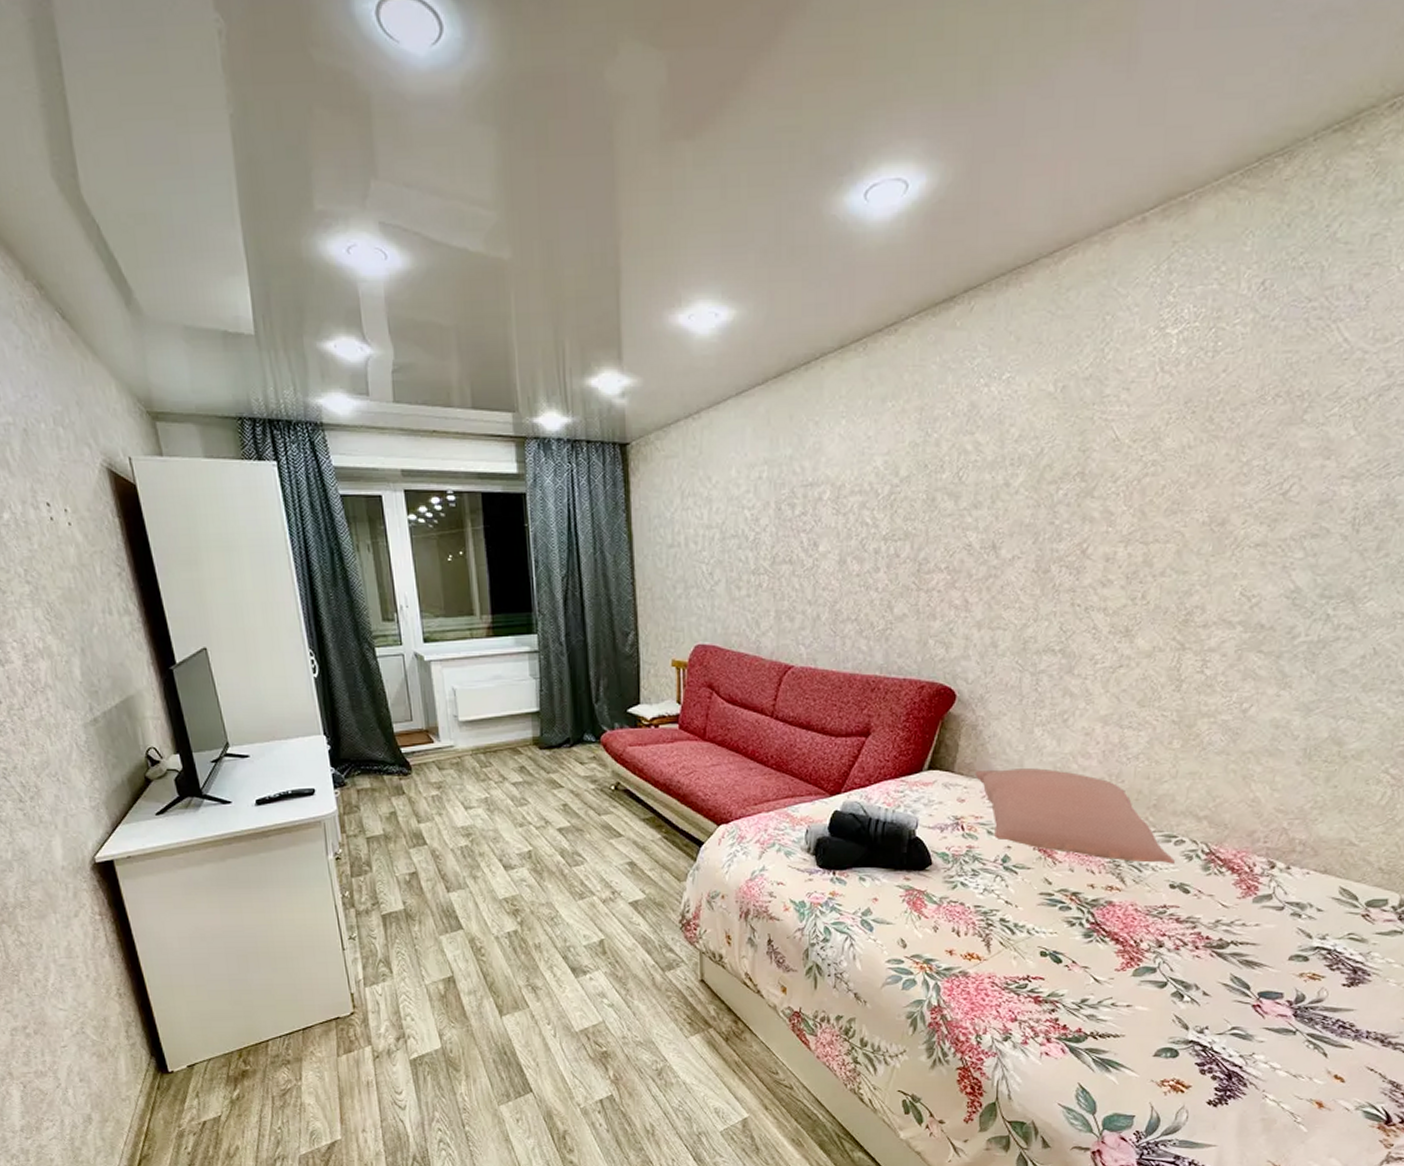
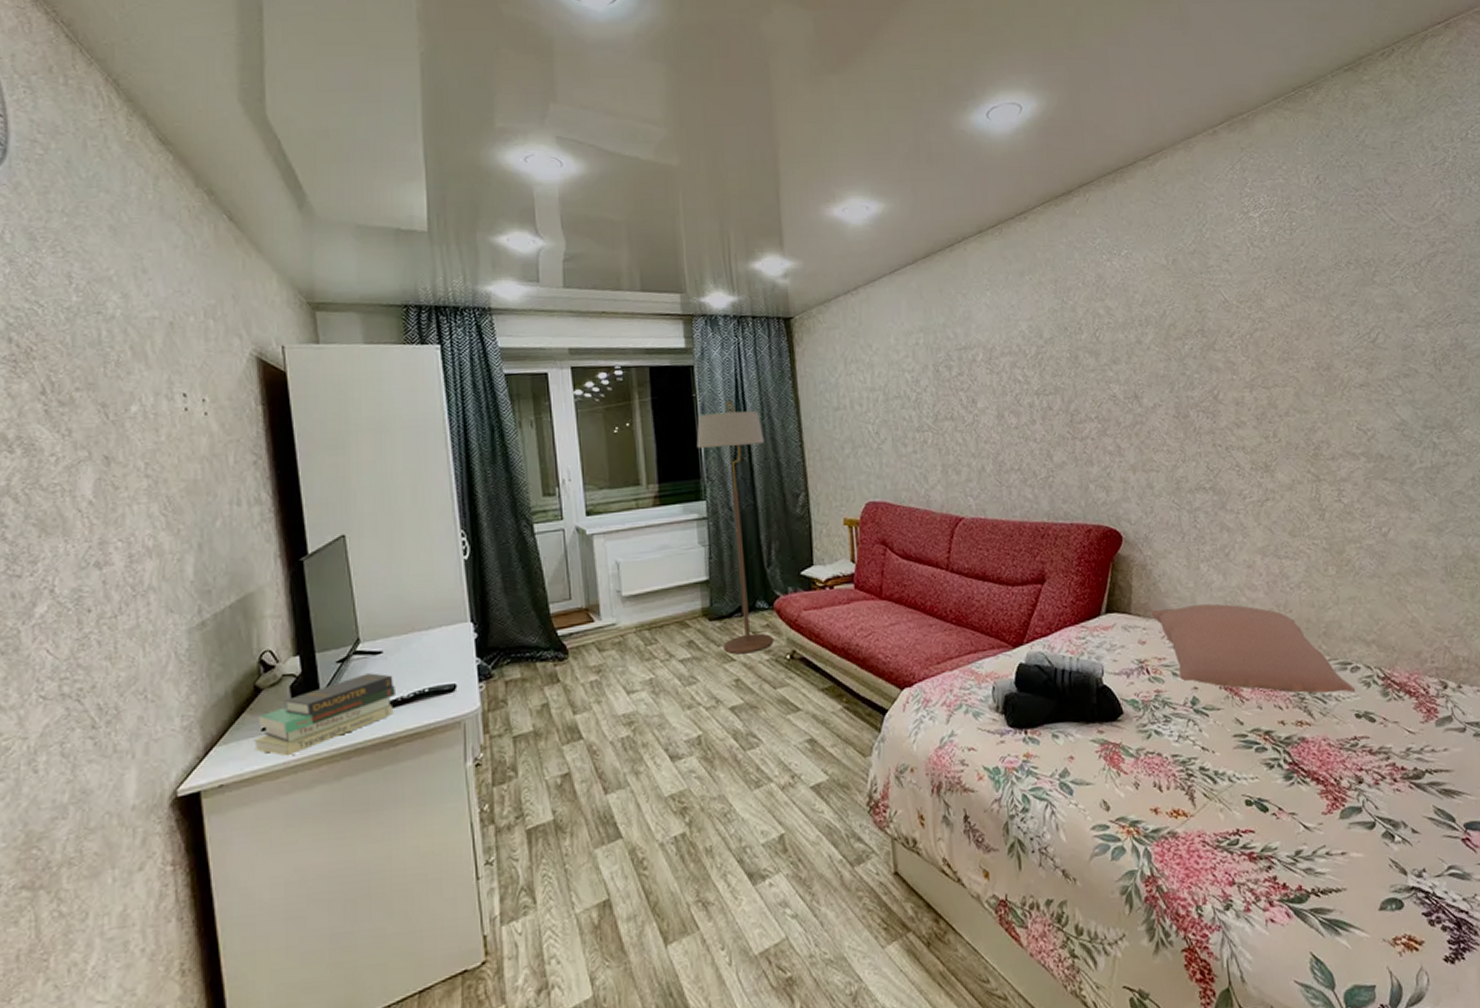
books: none [150,774,264,838] -> present [254,673,395,757]
floor lamp: none [528,533,600,782] -> present [696,401,774,655]

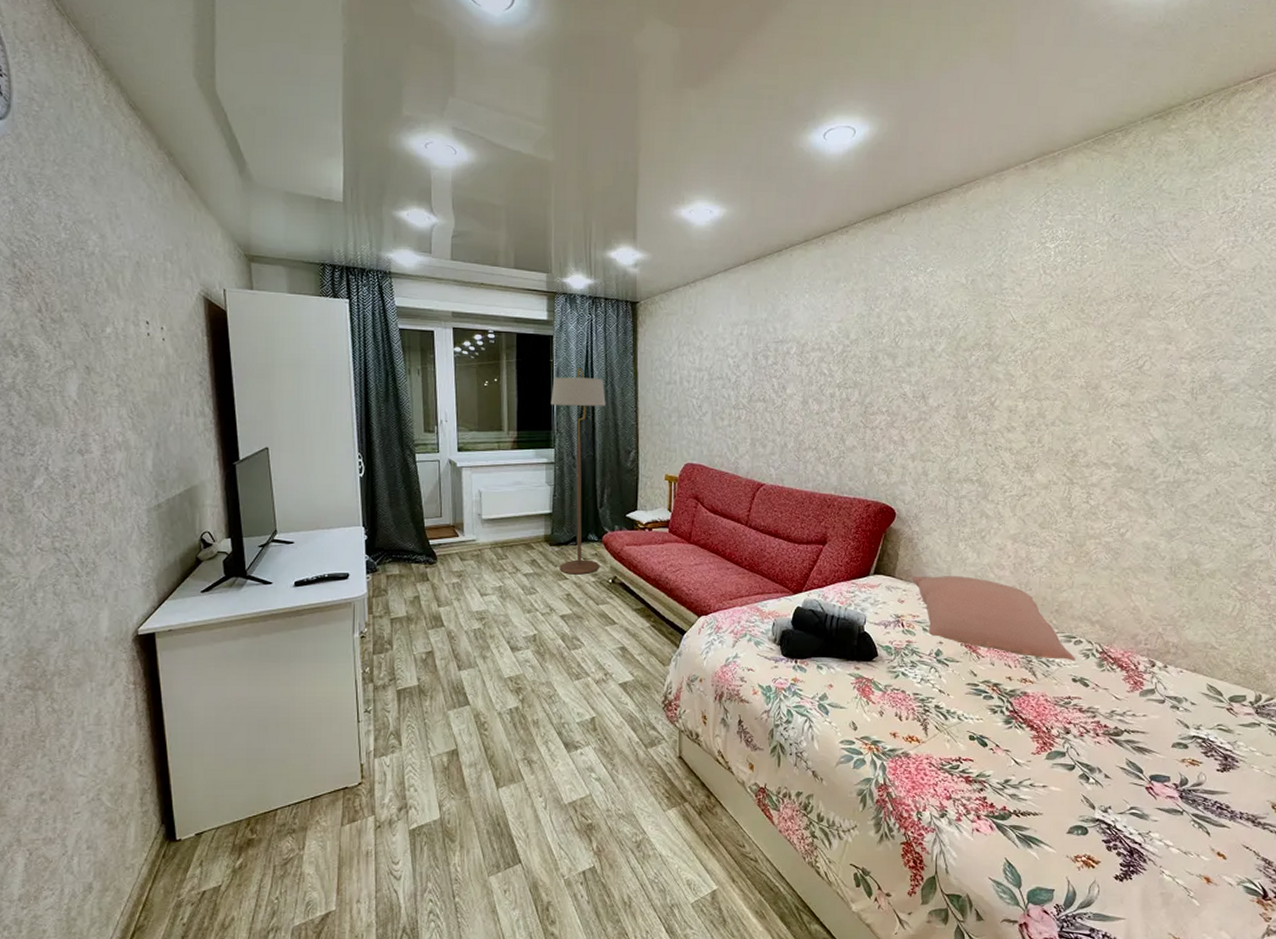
books: present [254,673,395,757] -> none [195,558,302,614]

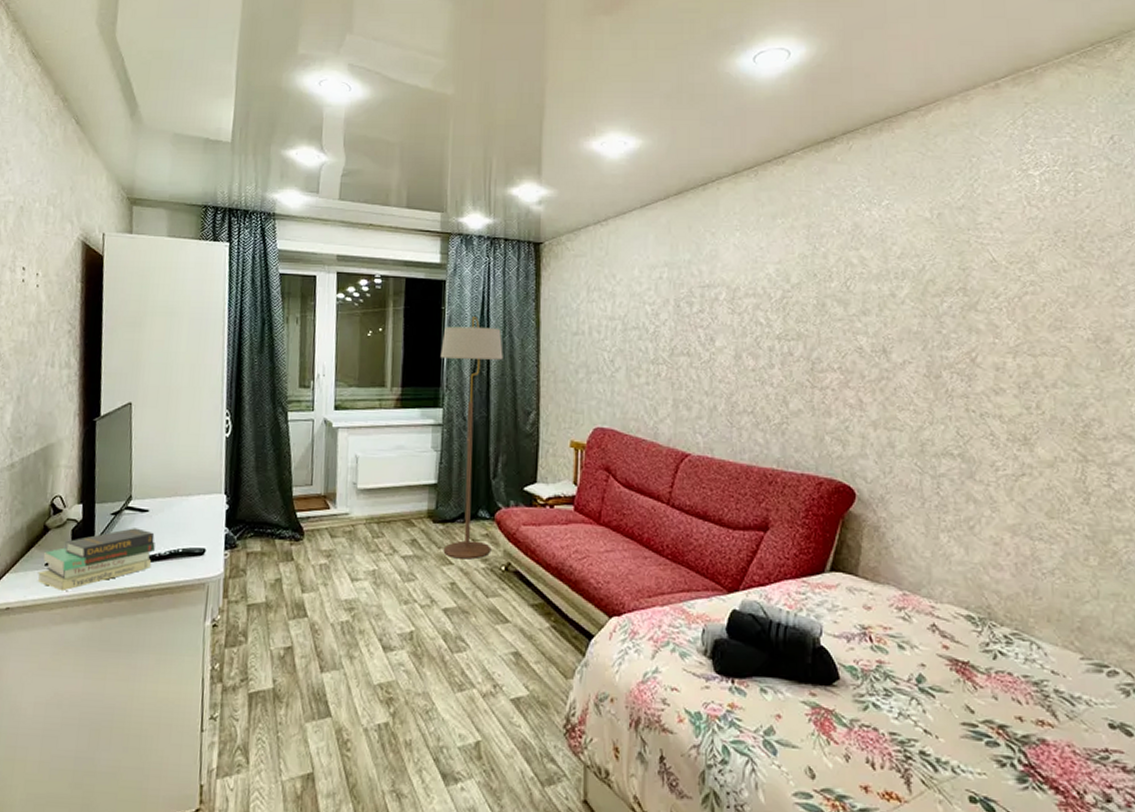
books: none [195,558,302,614] -> present [37,528,155,592]
pillow: present [911,576,1076,661] -> none [880,576,1112,699]

